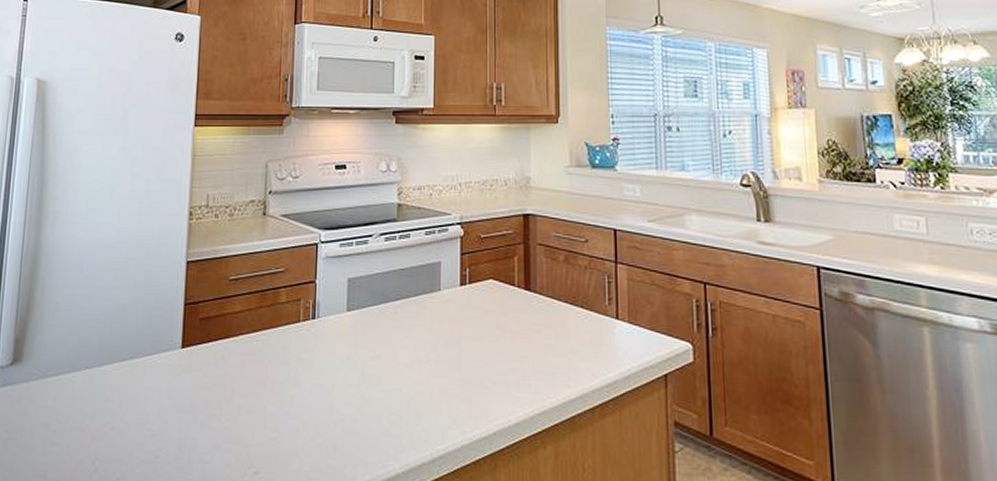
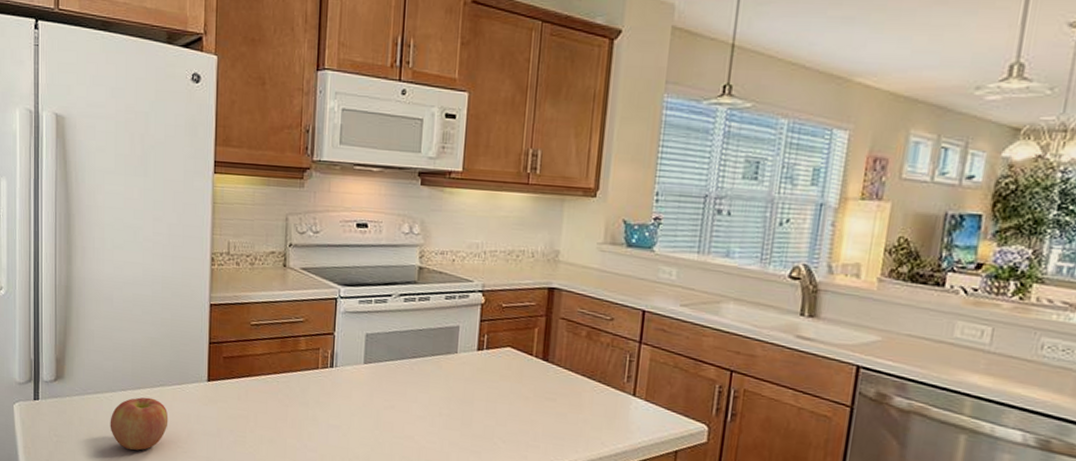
apple: none [70,373,137,440] -> present [110,397,169,451]

